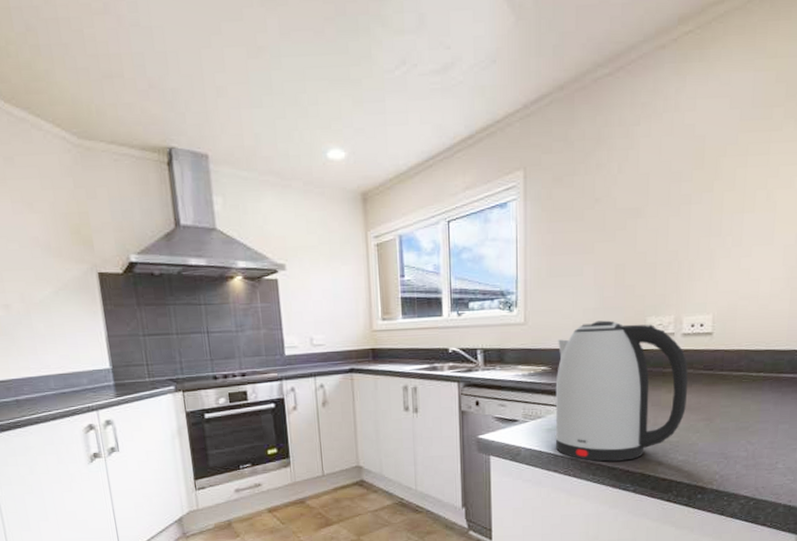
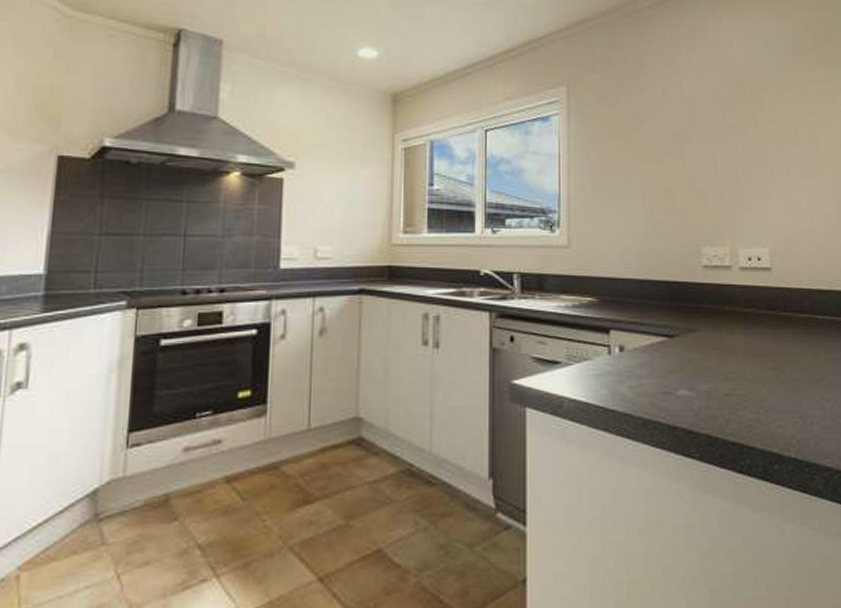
kettle: present [555,320,688,462] -> none [603,248,752,419]

